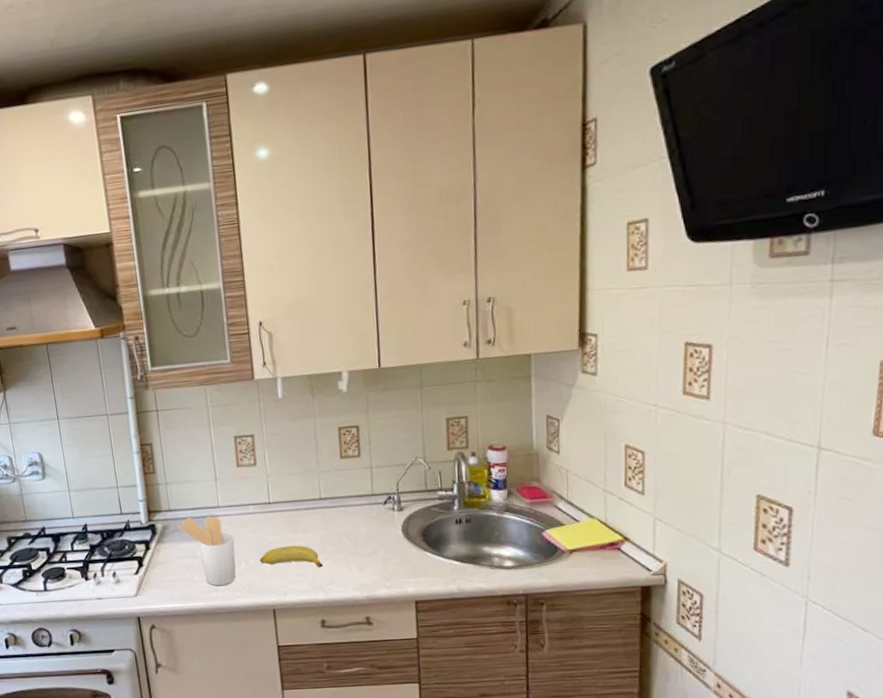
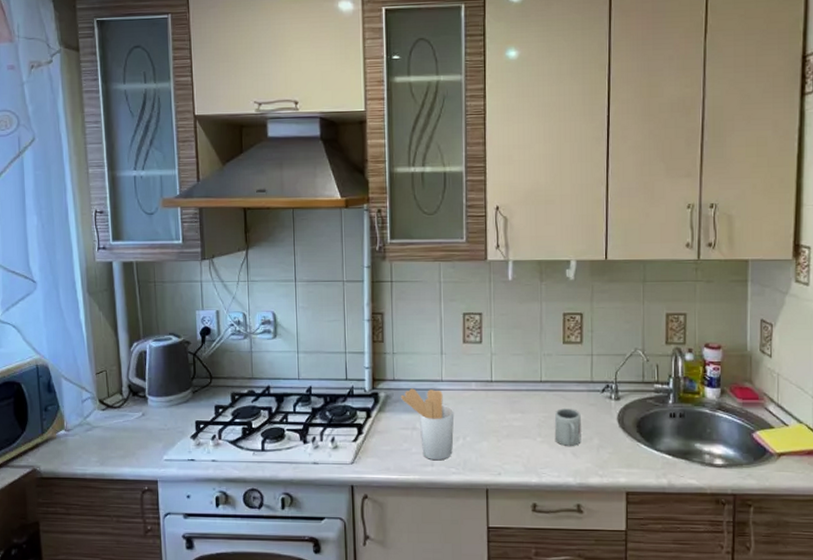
banana: present [260,545,324,568] -> none [477,426,539,451]
cup: none [337,523,366,561] -> present [554,408,581,446]

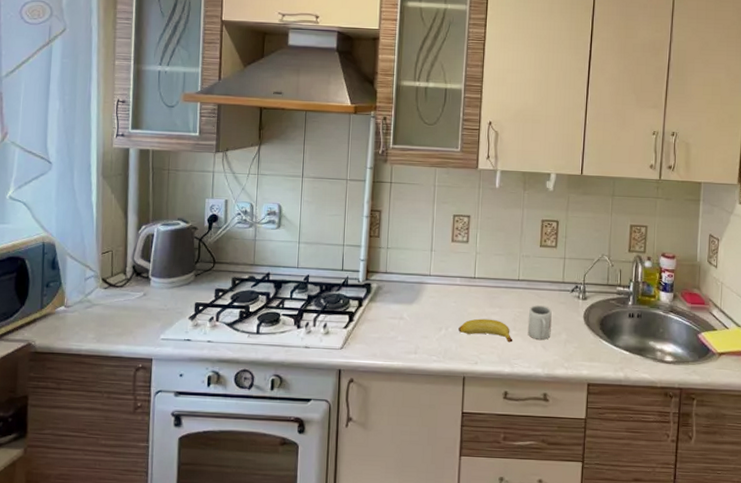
utensil holder: present [401,388,455,461] -> none [392,281,439,349]
banana: none [477,426,539,451] -> present [458,318,513,343]

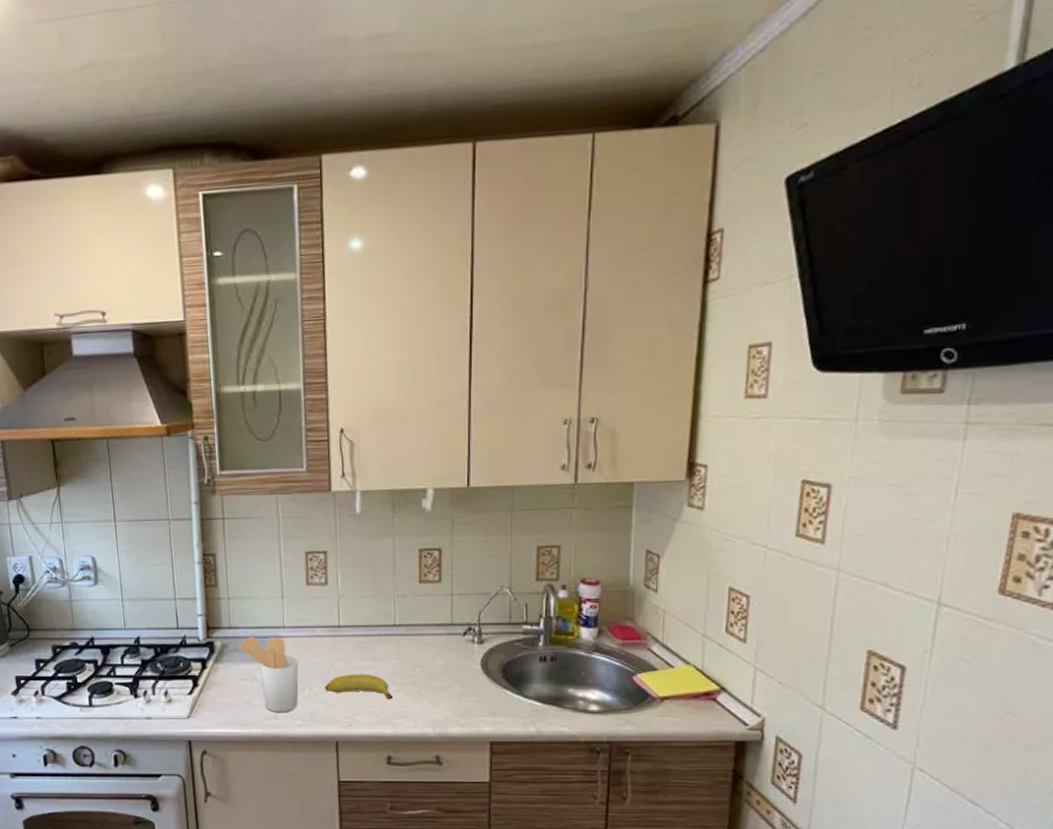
utensil holder: none [392,281,439,349] -> present [239,636,299,713]
cup: present [527,305,552,340] -> none [410,654,440,694]

